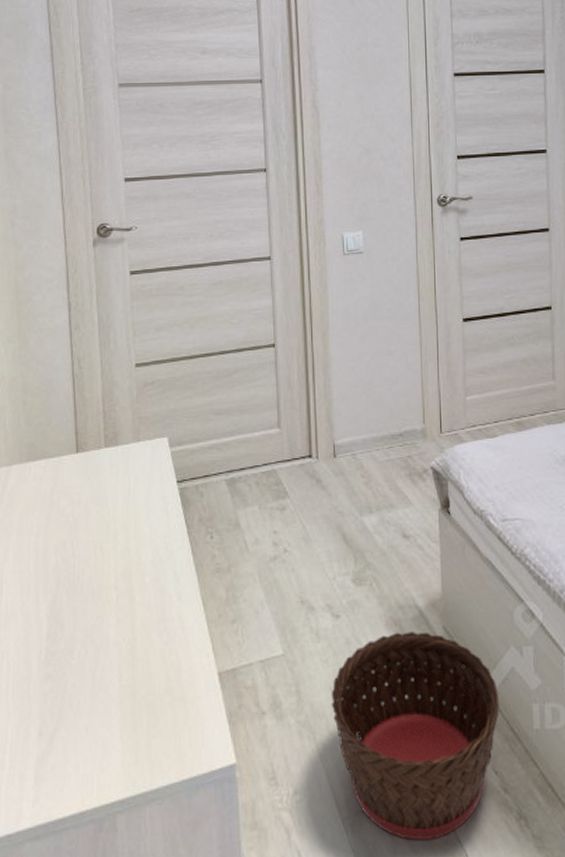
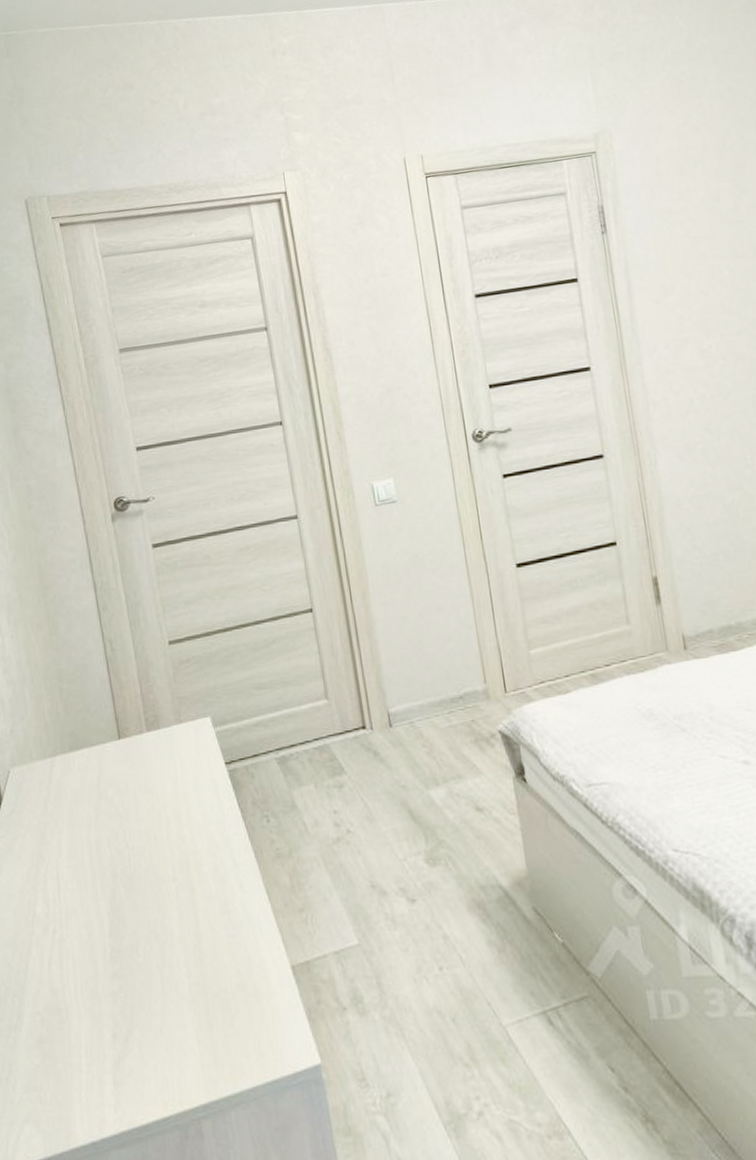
basket: present [331,632,500,841] -> none [415,914,609,1147]

